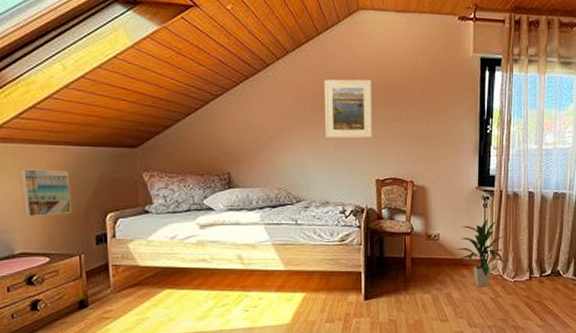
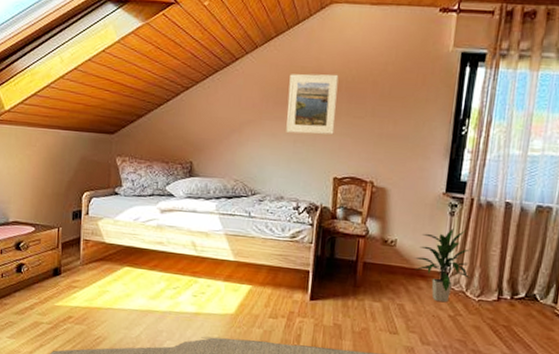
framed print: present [20,169,71,217] -> none [19,148,57,191]

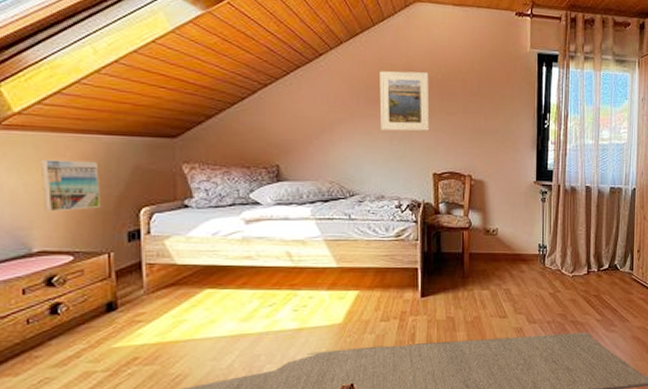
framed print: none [19,148,57,191] -> present [41,159,100,212]
indoor plant: present [414,228,471,303] -> none [515,213,564,282]

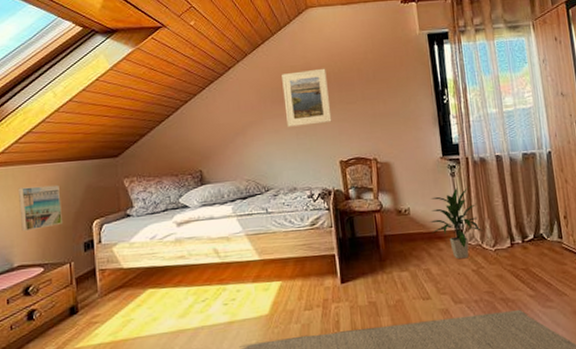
indoor plant: none [515,213,564,282] -> present [429,187,483,260]

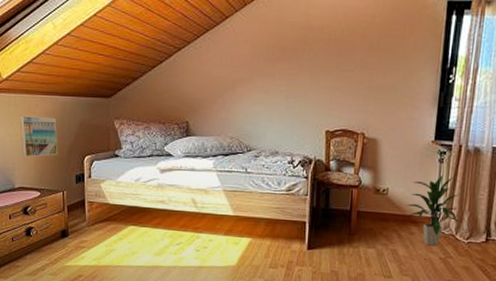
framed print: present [282,68,332,127] -> none [278,28,327,89]

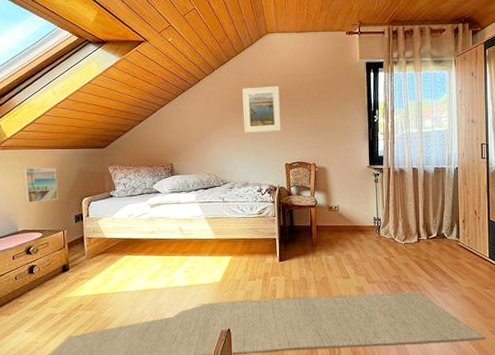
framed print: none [278,28,327,89] -> present [242,85,281,133]
indoor plant: present [405,175,460,246] -> none [353,192,396,249]

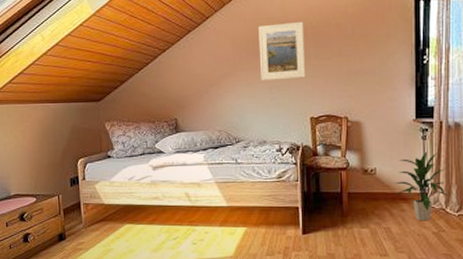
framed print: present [23,167,58,203] -> none [13,124,51,165]
indoor plant: none [353,192,396,249] -> present [394,151,448,221]

